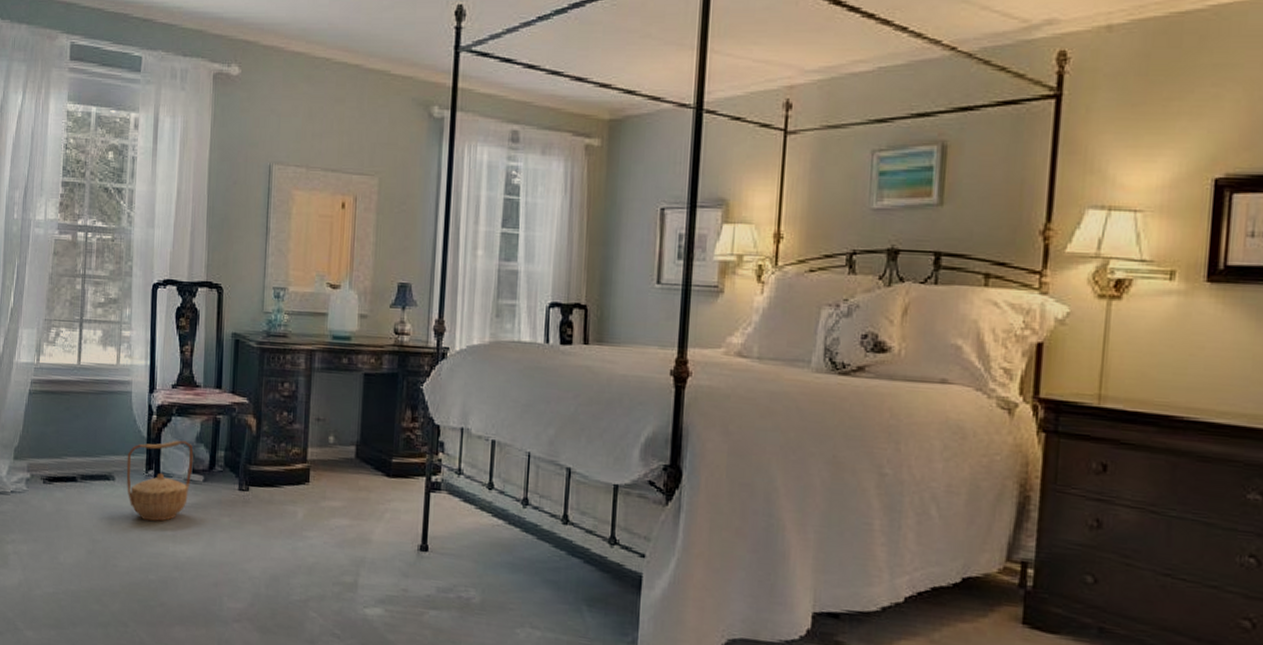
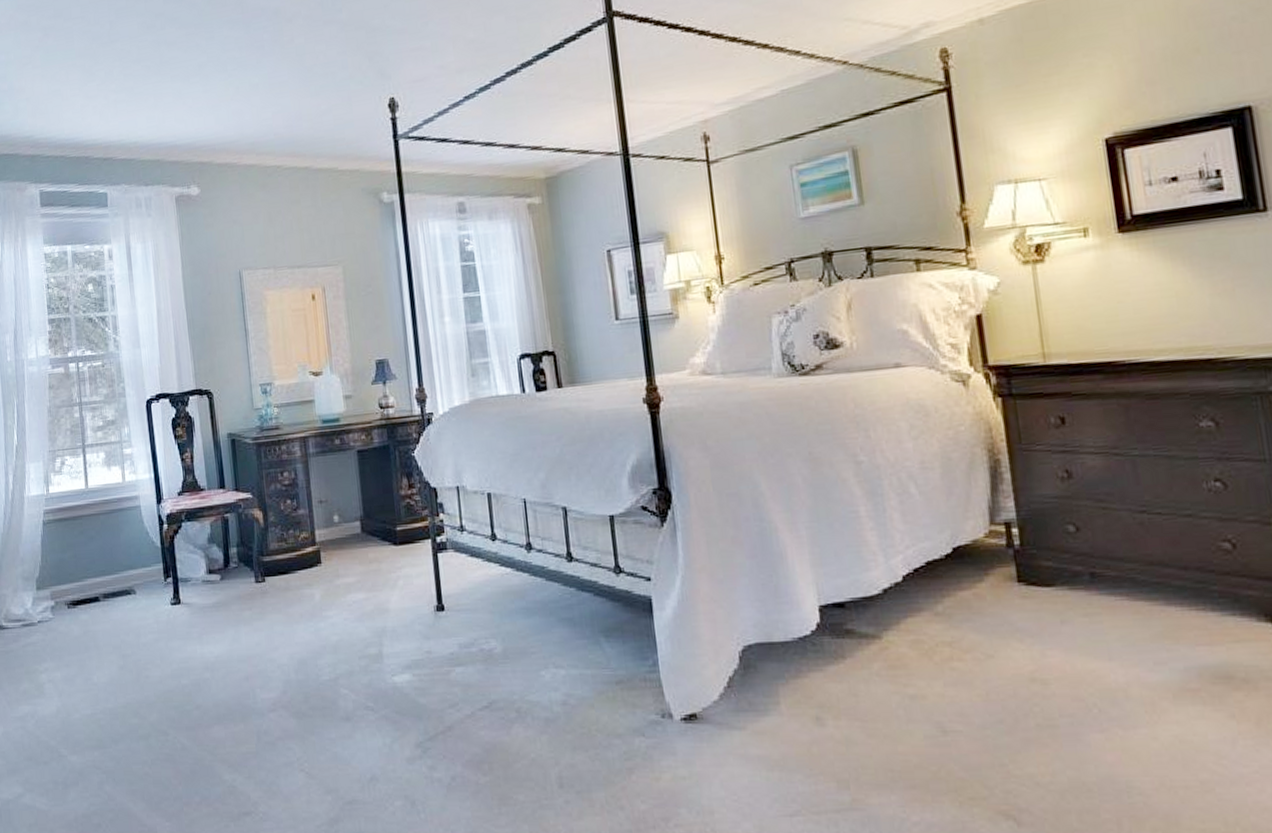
basket: present [126,440,194,521] -> none [144,544,209,627]

